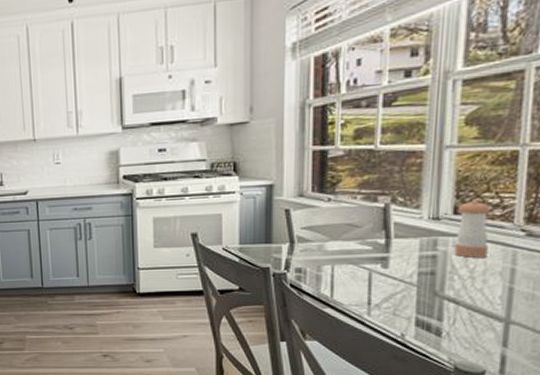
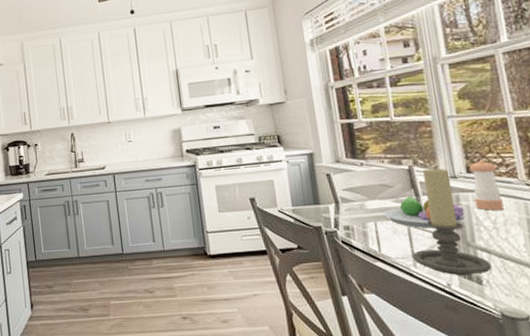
fruit bowl: none [344,237,440,275] -> present [383,195,466,229]
candle holder: none [367,206,456,327] -> present [412,167,492,276]

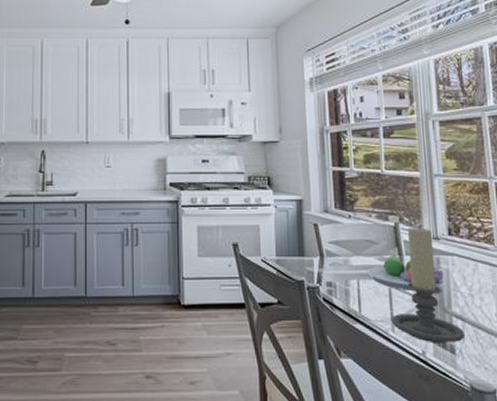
pepper shaker: present [469,160,504,211] -> none [451,223,480,276]

